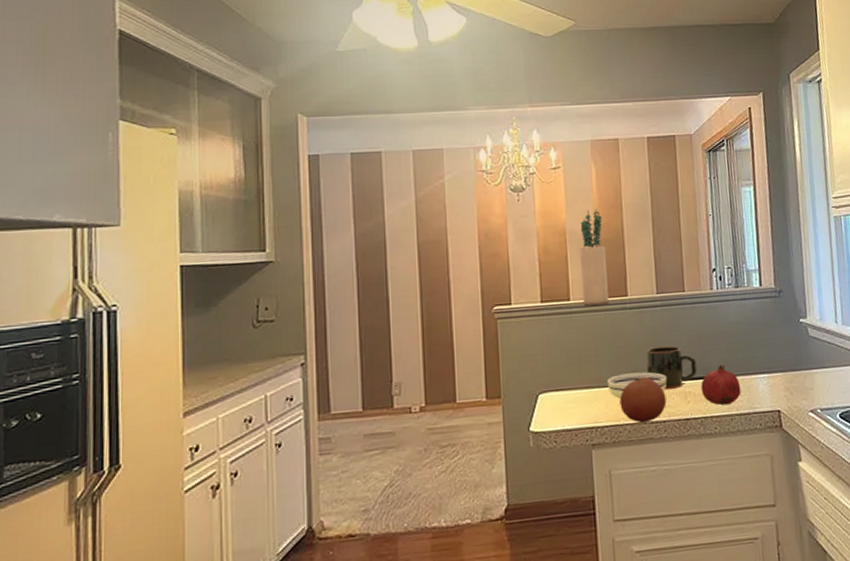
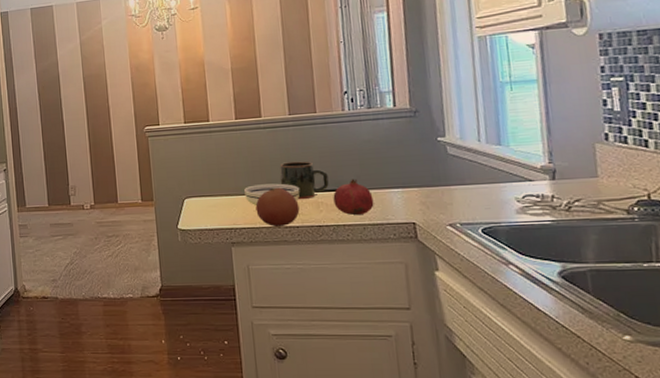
vase: present [579,209,609,306] -> none [216,42,244,126]

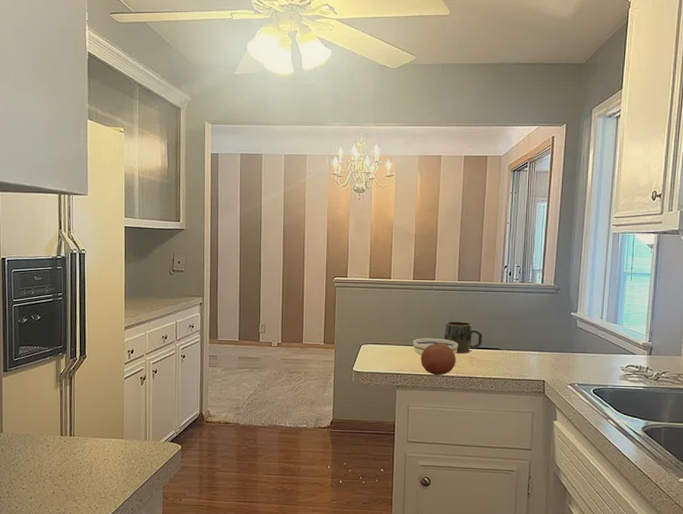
fruit: present [333,178,374,216] -> none [484,340,516,371]

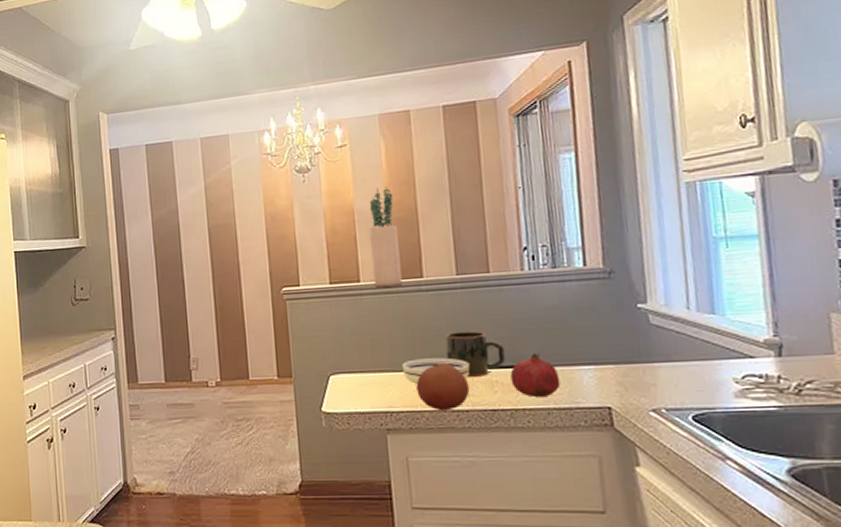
vase: none [400,210,422,285] -> present [368,186,402,288]
fruit: none [484,340,516,371] -> present [510,353,561,398]

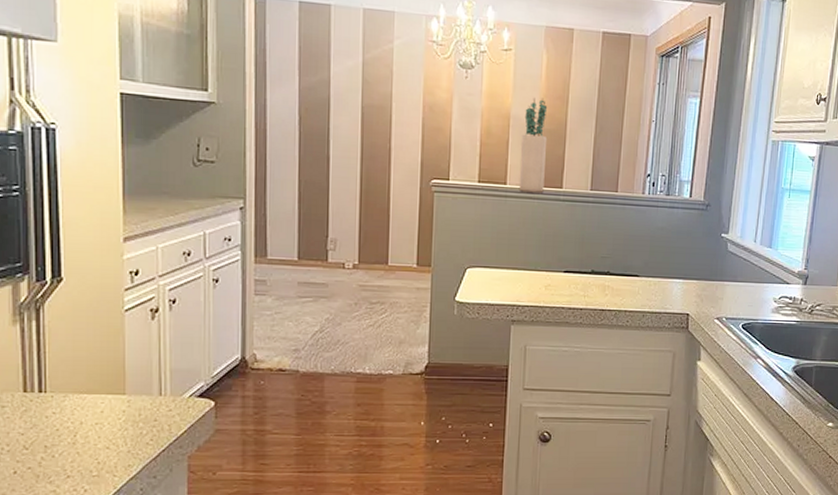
bowl: present [402,357,471,386] -> none [533,260,590,284]
fruit: present [416,362,470,411] -> none [542,265,586,308]
mug: present [445,331,505,377] -> none [571,240,618,281]
fruit: present [510,353,561,398] -> none [619,265,656,303]

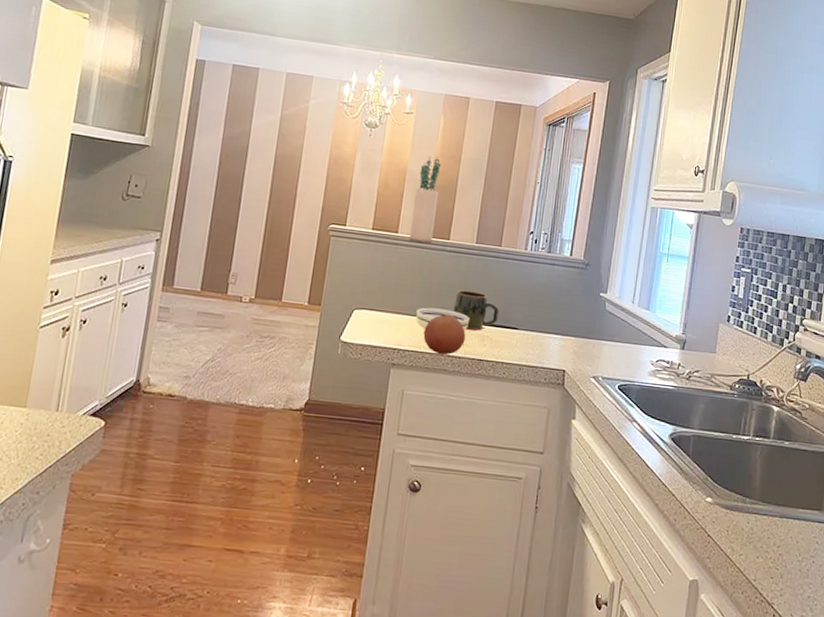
bowl: none [533,260,590,284] -> present [416,307,470,331]
fruit: none [542,265,586,308] -> present [423,313,466,356]
mug: none [571,240,618,281] -> present [453,290,499,331]

